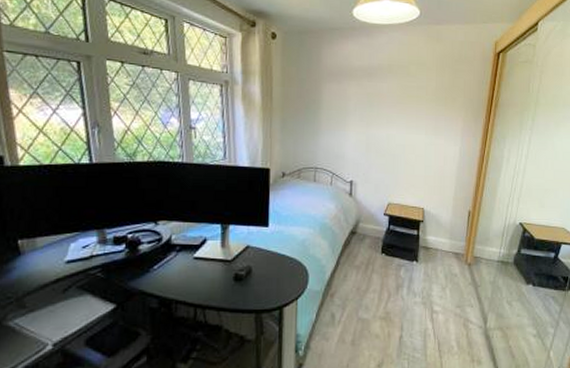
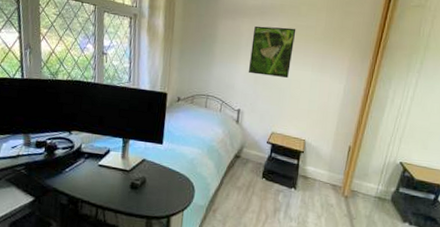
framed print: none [358,88,407,143] -> present [248,26,296,78]

